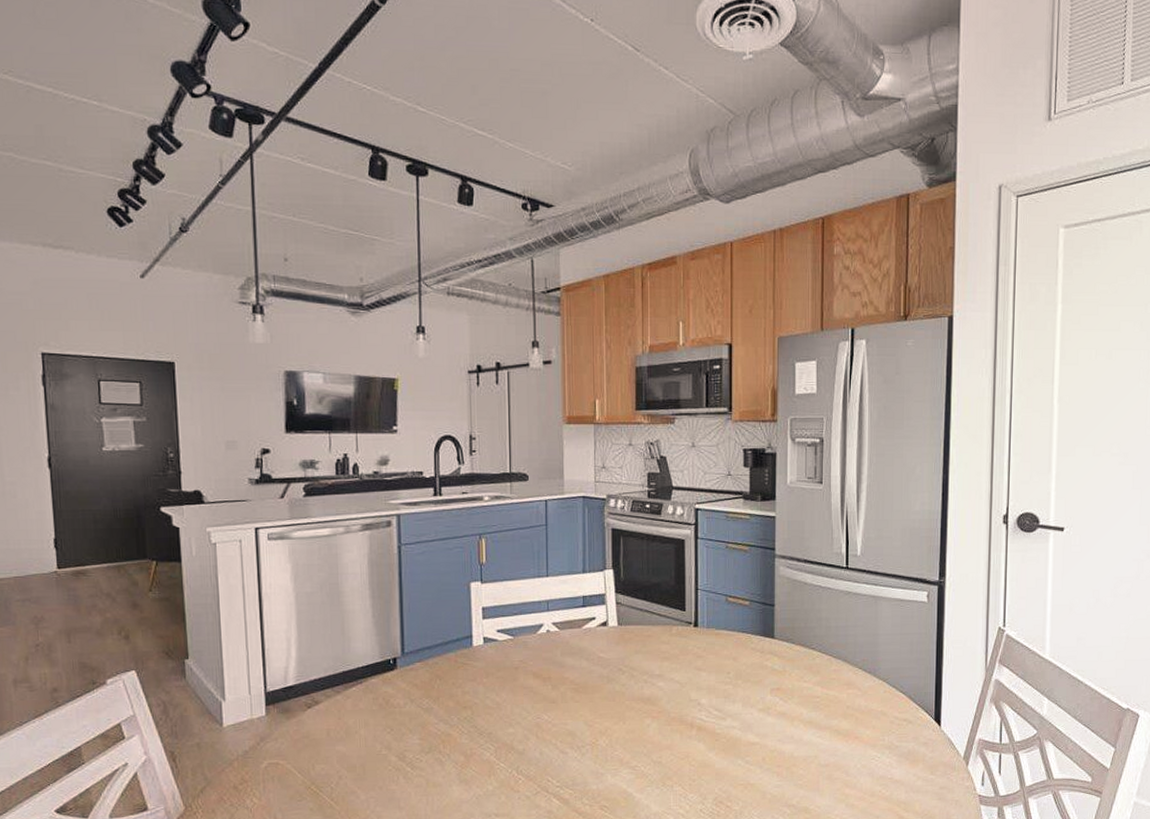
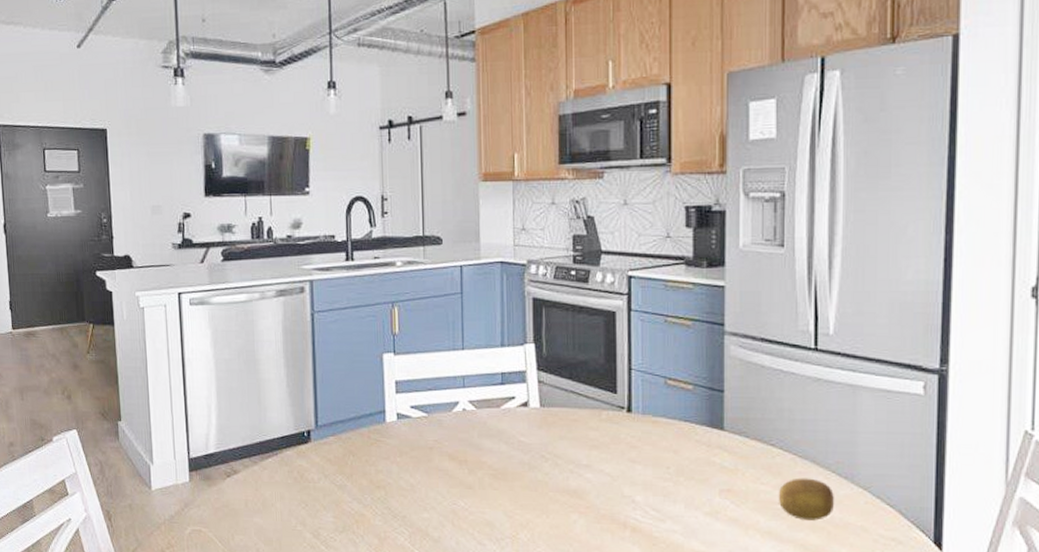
fruit: none [817,674,862,710] -> present [778,478,835,521]

